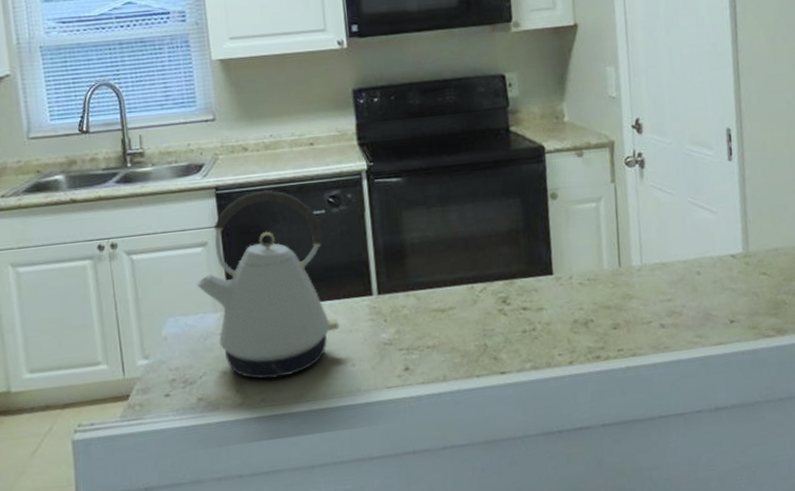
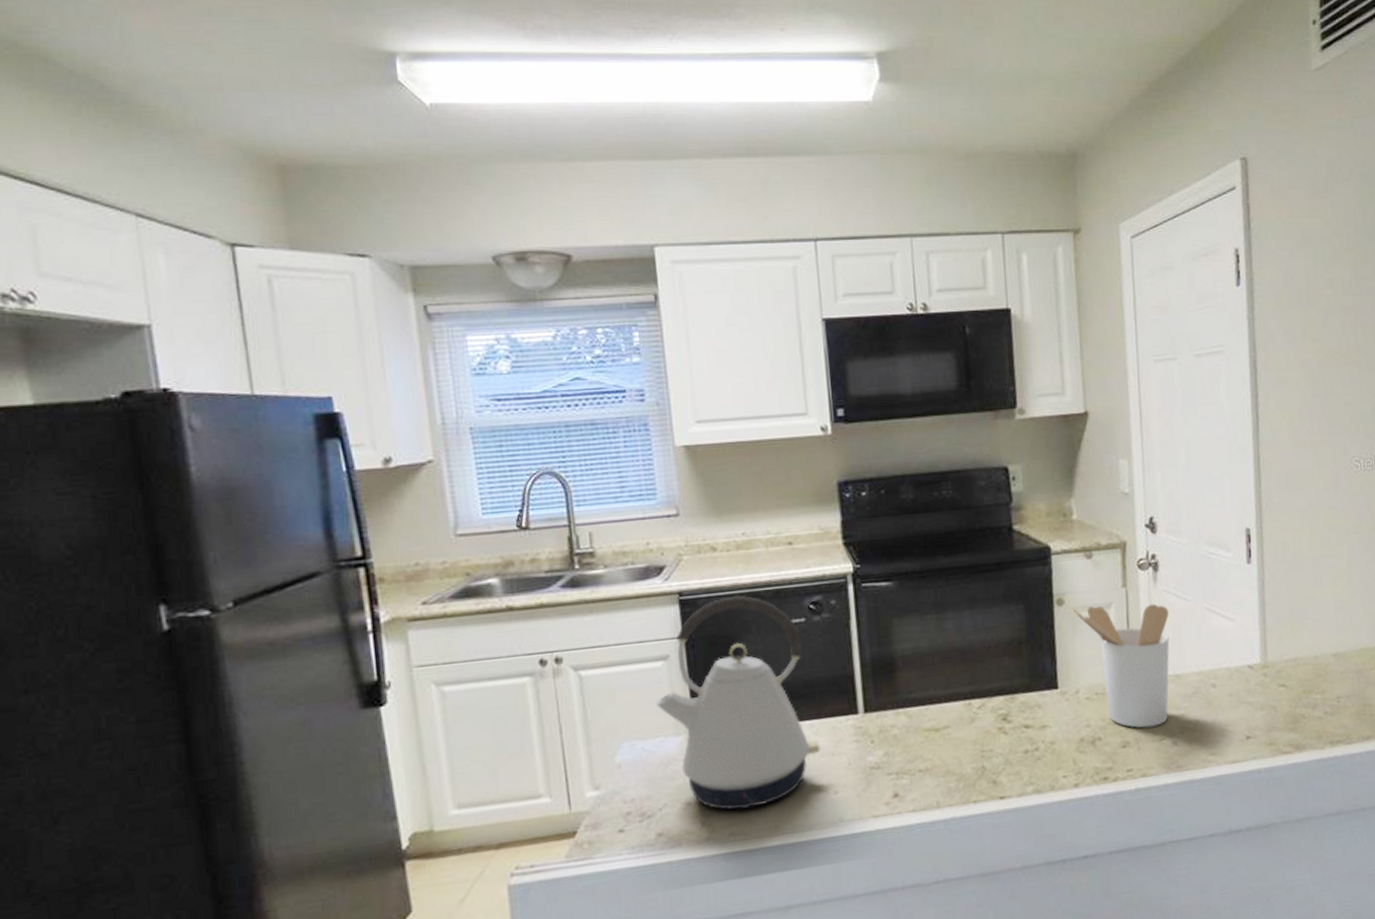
utensil holder: none [565,197,656,312] -> present [1072,603,1170,728]

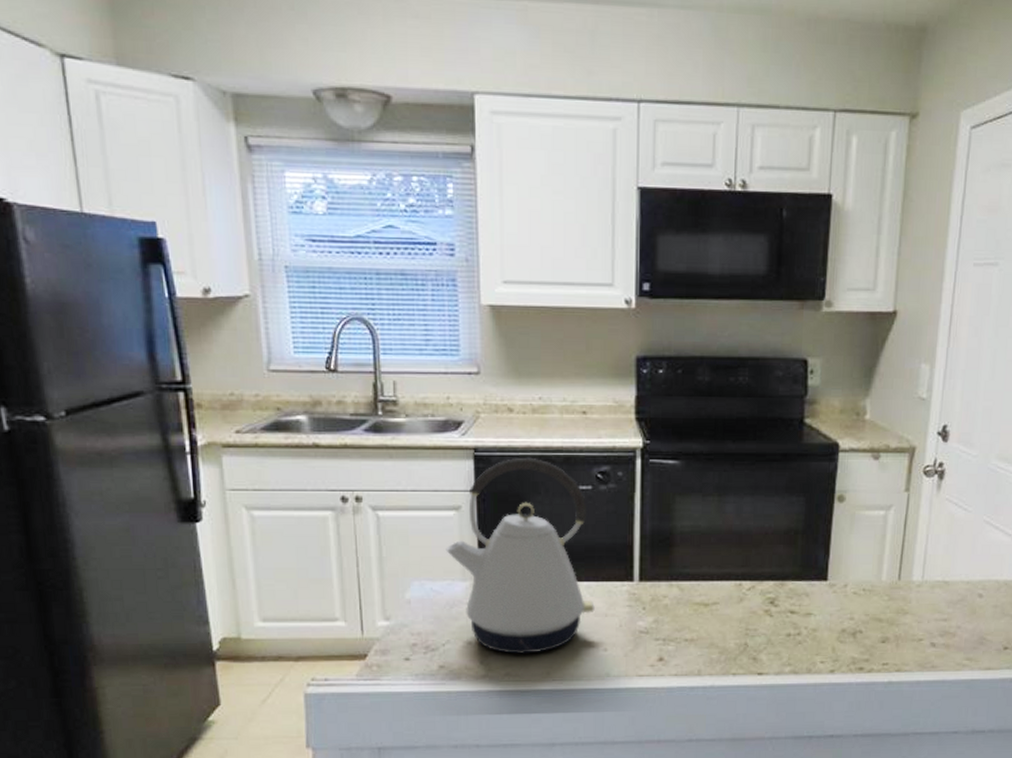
utensil holder: present [1072,603,1170,728] -> none [852,506,948,627]

